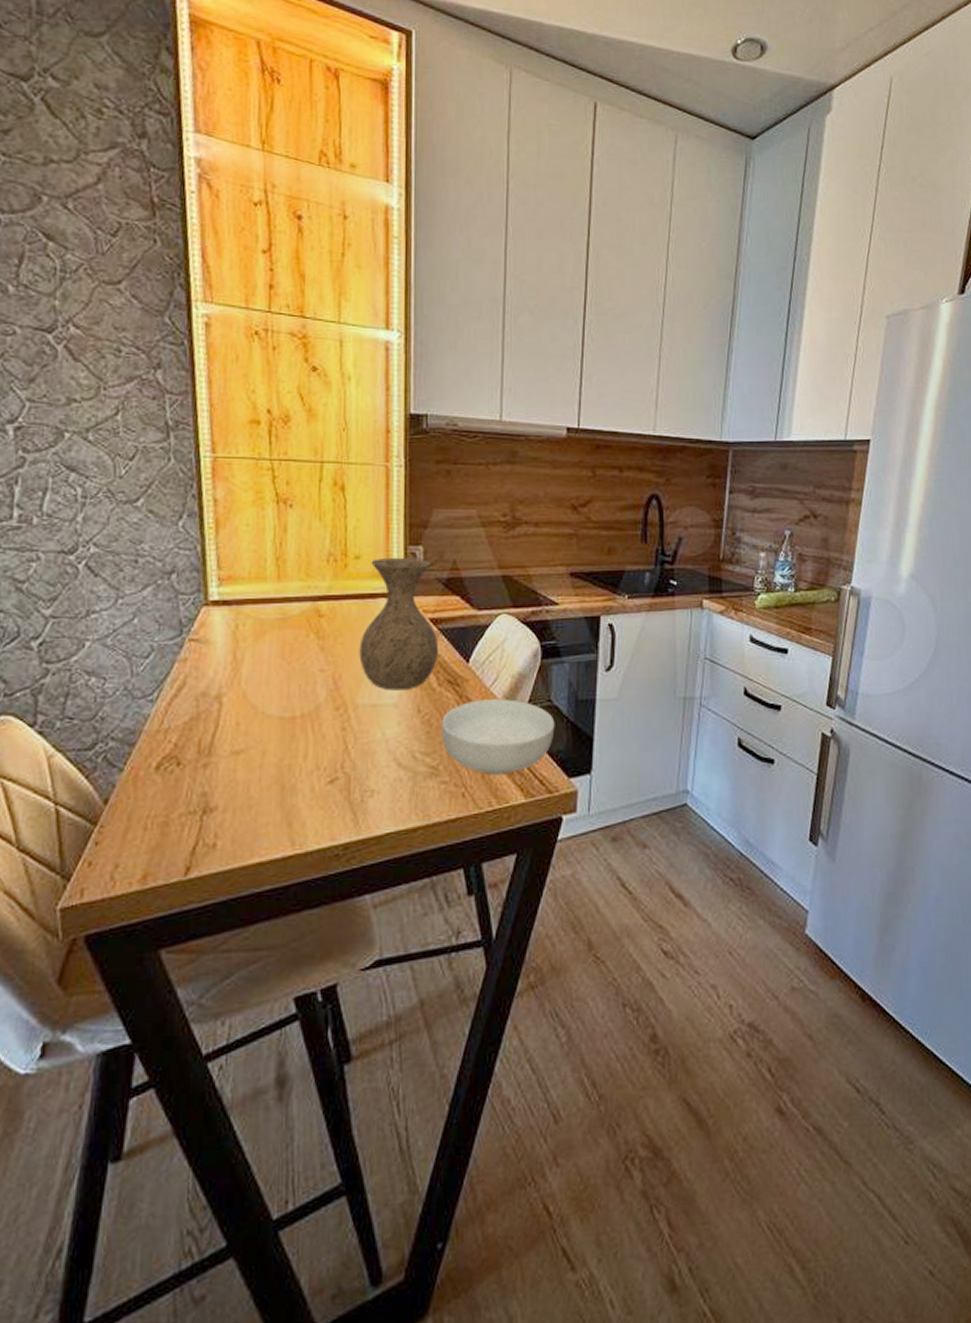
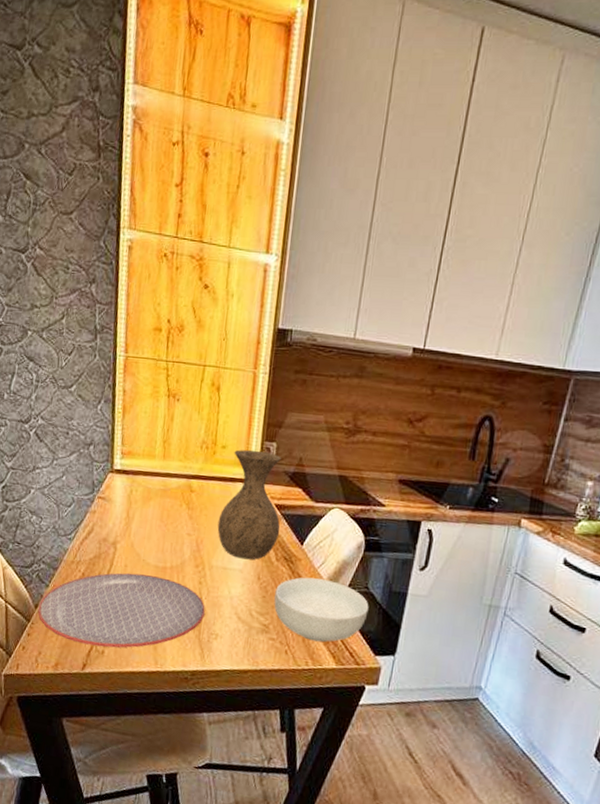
plate: none [108,731,353,840] -> present [37,573,205,648]

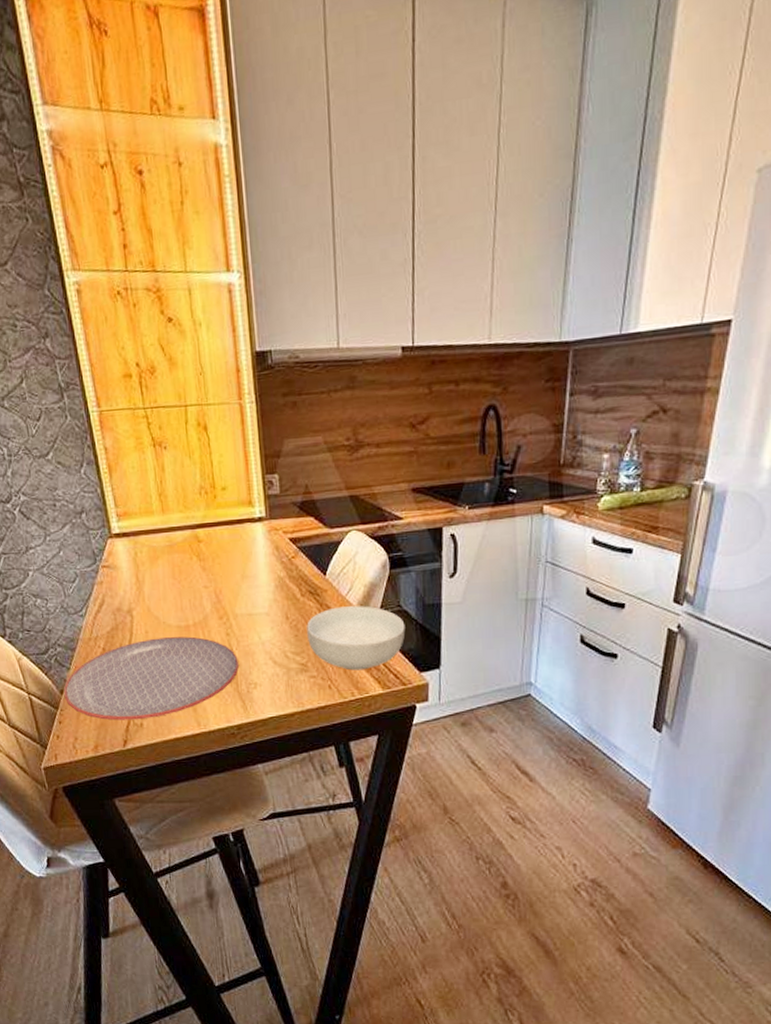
vase: present [217,449,281,560] -> none [233,485,300,602]

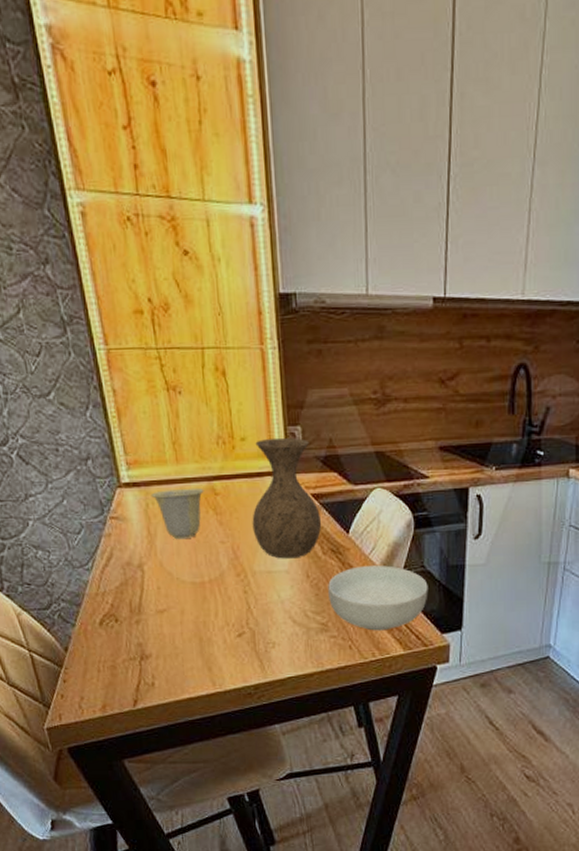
plate: present [64,636,239,721] -> none [68,593,257,680]
cup: none [139,536,188,586] -> present [151,487,204,540]
vase: none [233,485,300,602] -> present [252,437,322,559]

